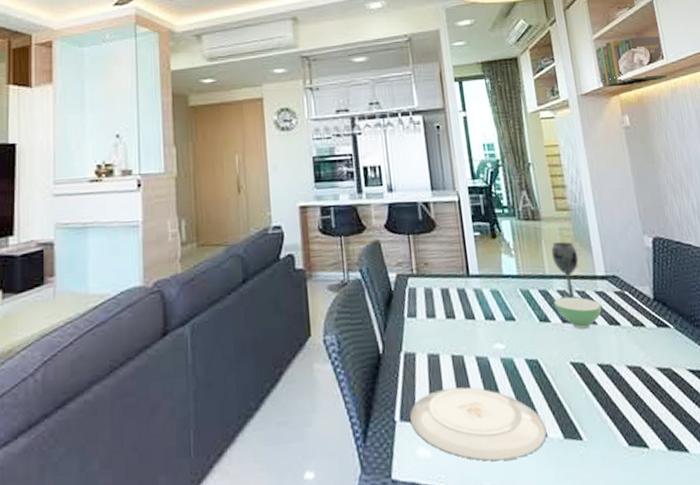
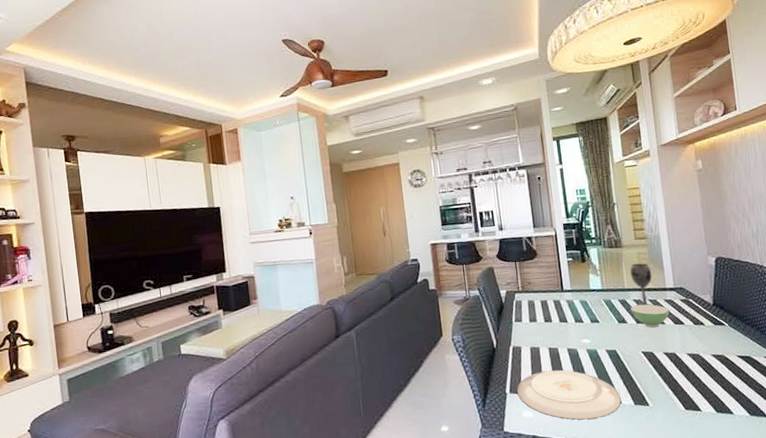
books: present [597,36,667,88] -> none [676,91,739,138]

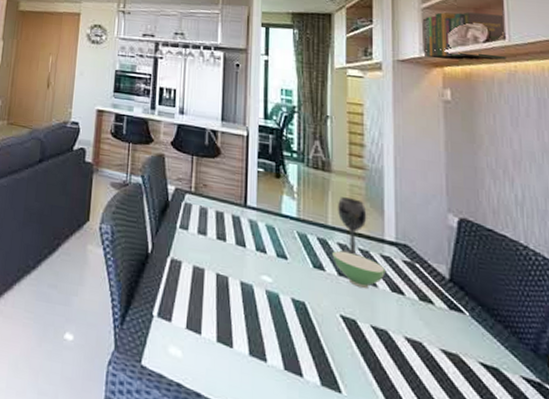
plate: present [517,369,621,420] -> none [167,300,303,388]
books: none [676,91,739,138] -> present [423,12,507,61]

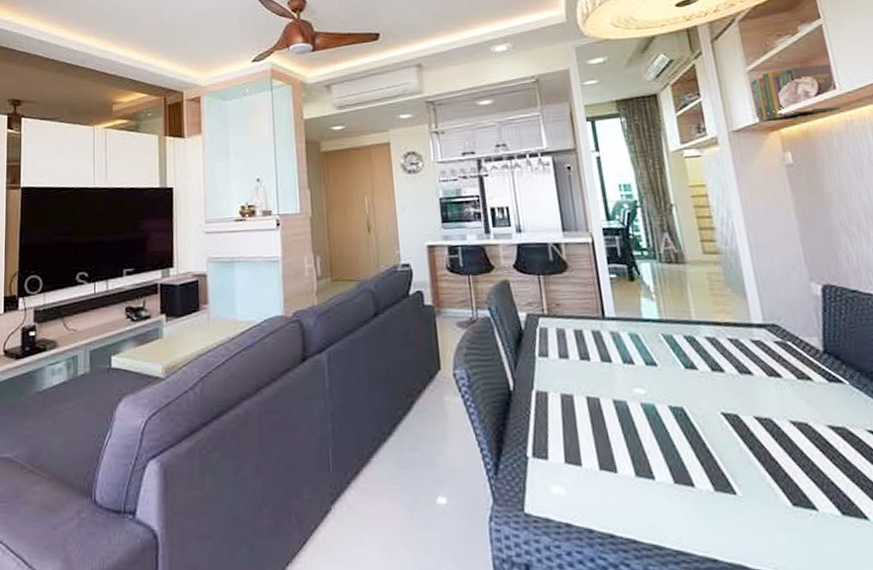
bowl: present [332,250,387,288] -> none [702,344,760,379]
wine glass: present [337,197,367,258] -> none [698,286,735,348]

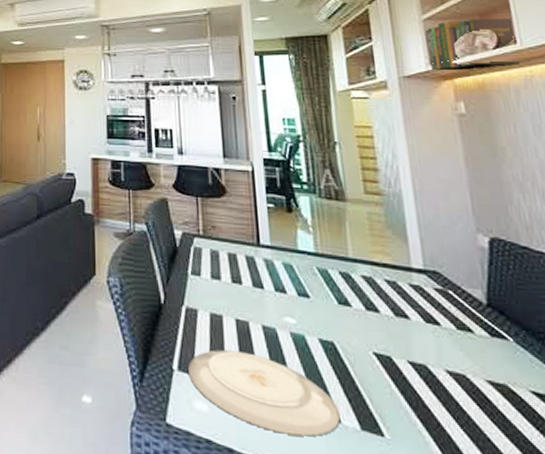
plate: none [542,428,695,507] -> present [188,349,341,437]

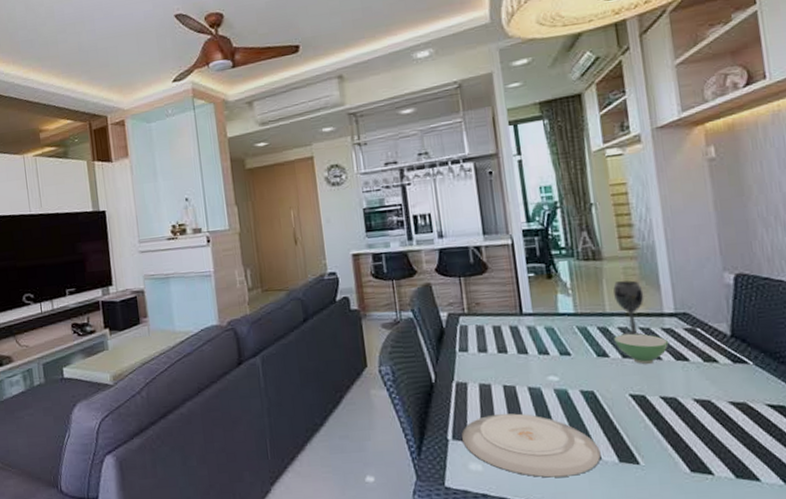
wine glass: none [356,226,392,290] -> present [612,280,646,336]
bowl: none [357,283,418,321] -> present [614,333,669,364]
books: present [426,19,521,71] -> none [679,53,769,118]

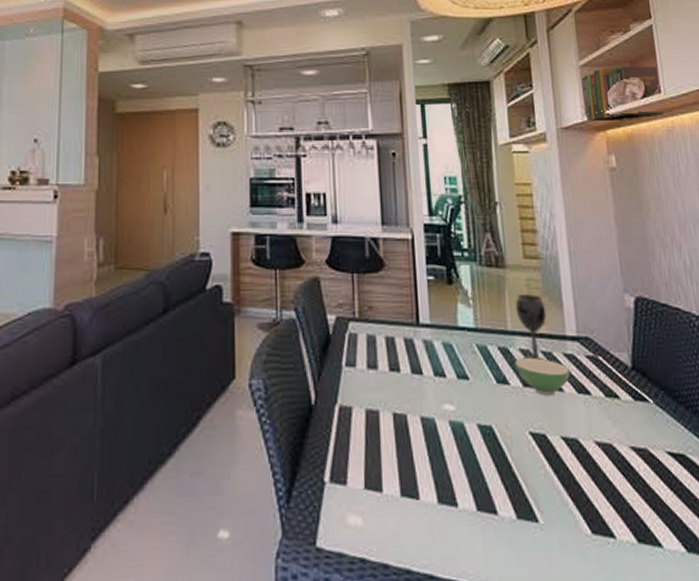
plate: present [462,413,601,478] -> none [341,449,498,537]
books: none [679,53,769,118] -> present [582,66,664,122]

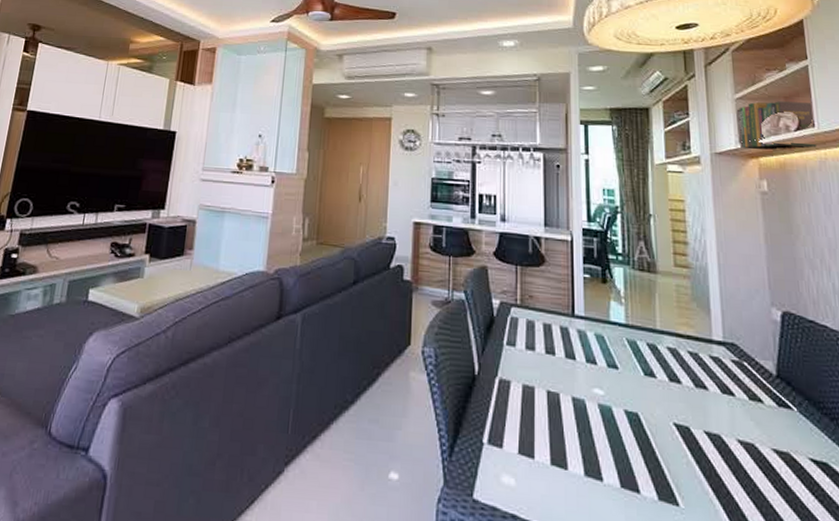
wine glass: present [515,294,548,362] -> none [664,298,695,361]
bowl: present [515,357,571,395] -> none [662,355,716,392]

